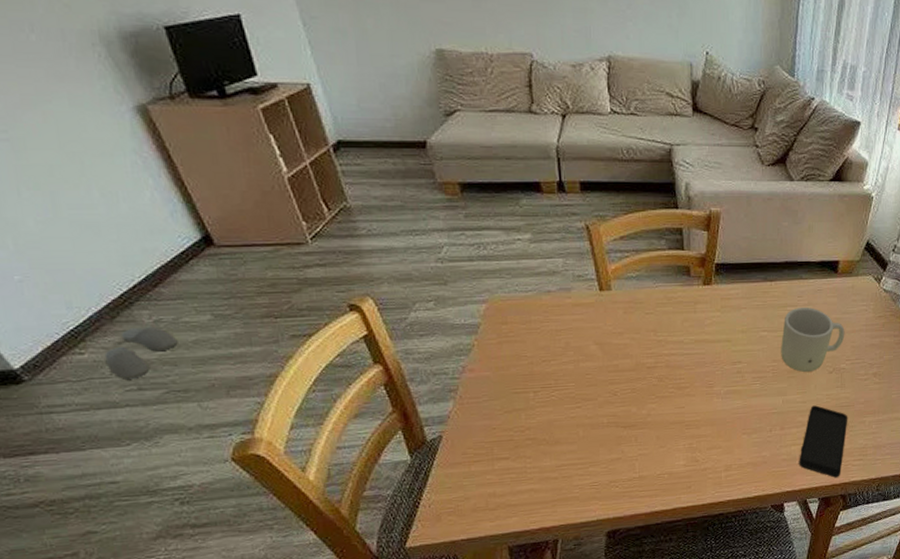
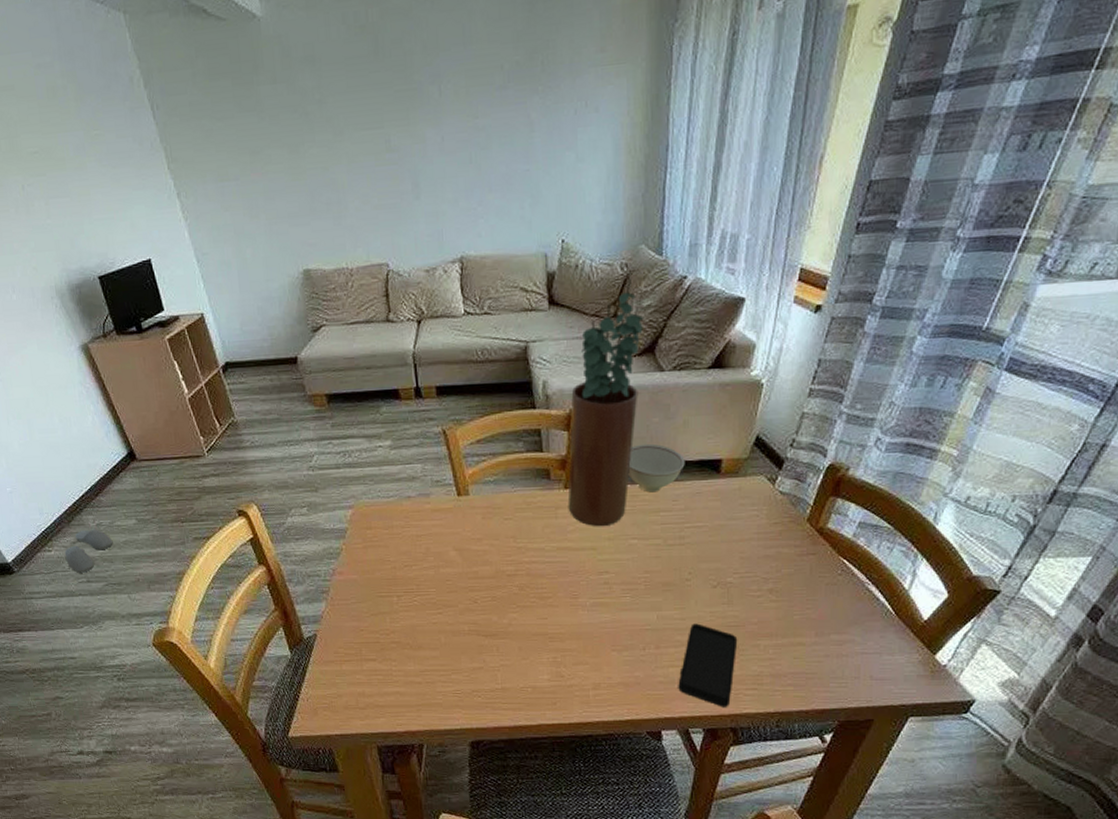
vase: none [706,94,778,320] -> present [567,278,644,526]
bowl: none [761,245,809,289] -> present [628,443,685,493]
mug: present [781,307,845,372] -> none [654,513,731,585]

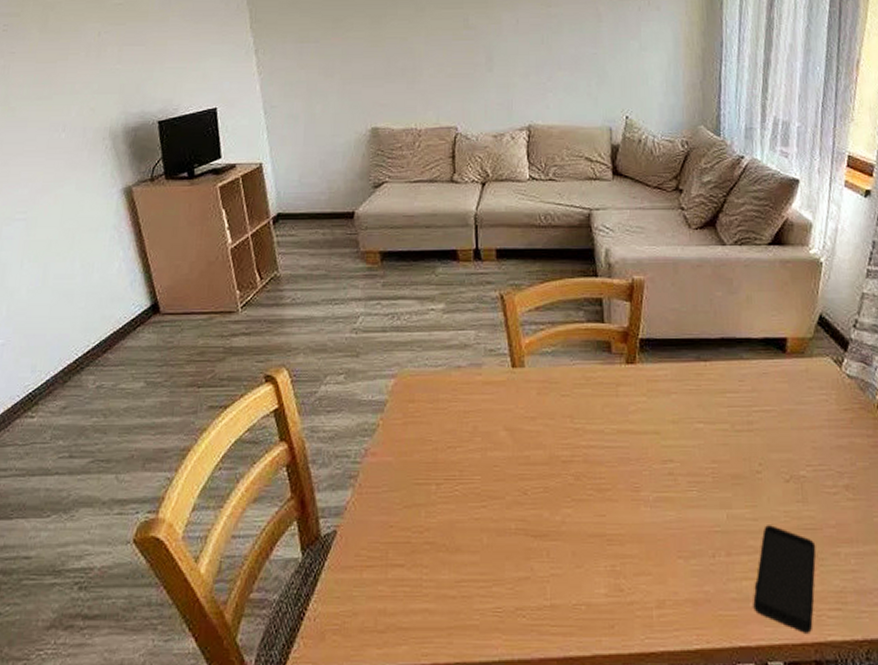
slippers: present [64,529,113,573] -> none [49,392,112,446]
vase: present [567,278,644,526] -> none [629,155,705,406]
bowl: present [628,443,685,493] -> none [692,318,750,371]

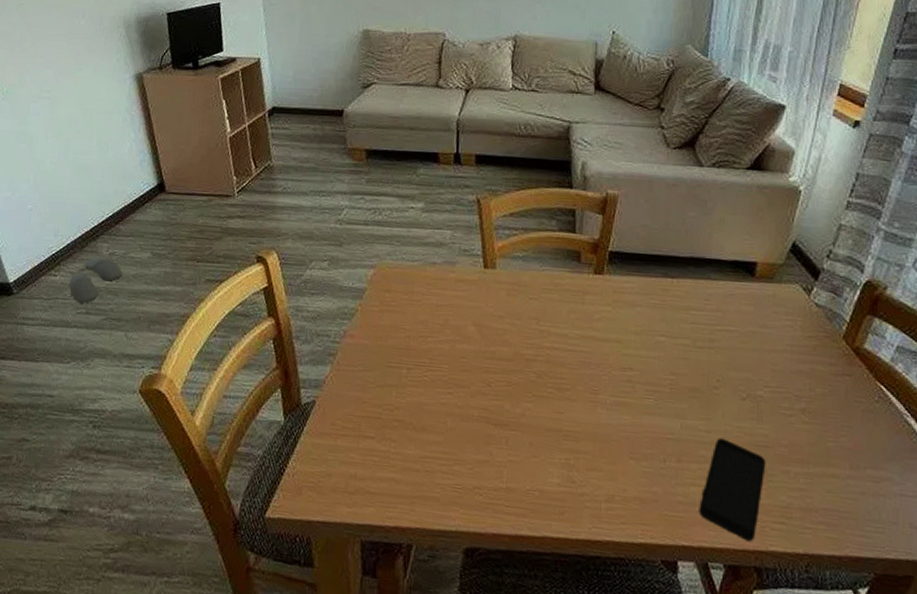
slippers: none [49,392,112,446] -> present [69,257,123,303]

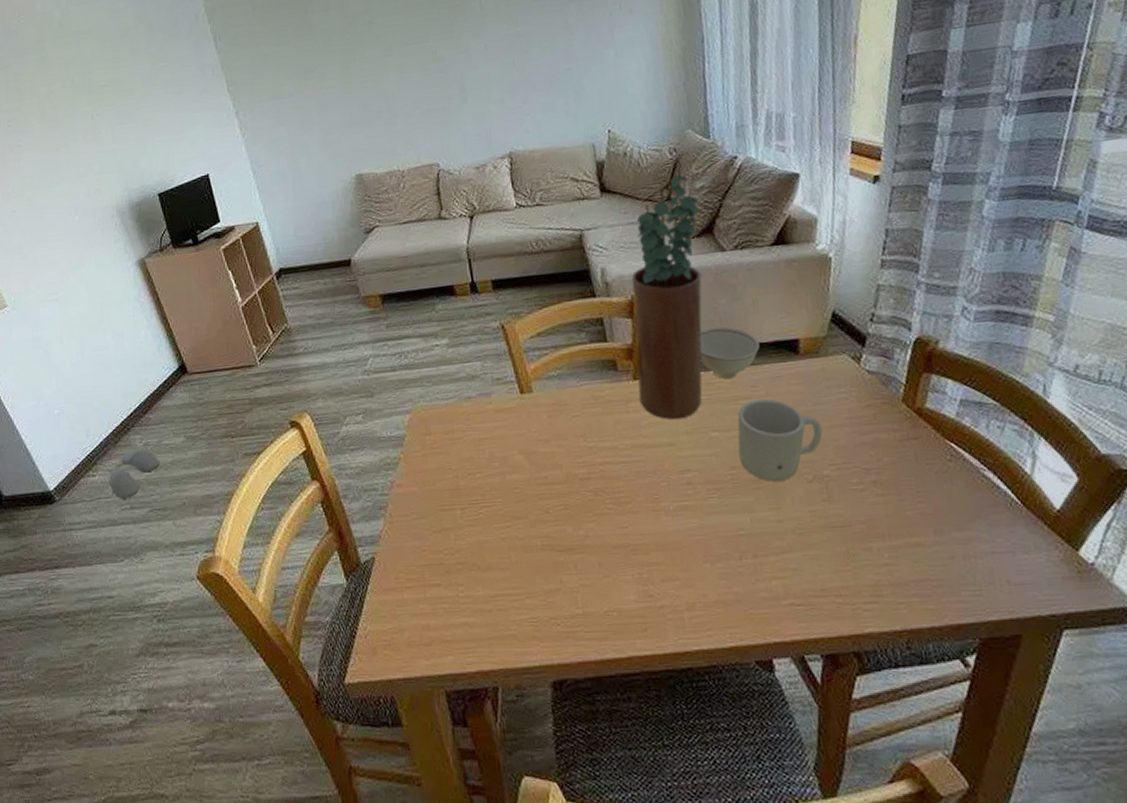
vase: none [596,74,687,318] -> present [631,162,703,419]
bowl: none [660,237,719,289] -> present [699,326,760,380]
mug: none [681,313,763,394] -> present [737,399,823,481]
mobile phone: present [699,438,766,542] -> none [784,525,849,627]

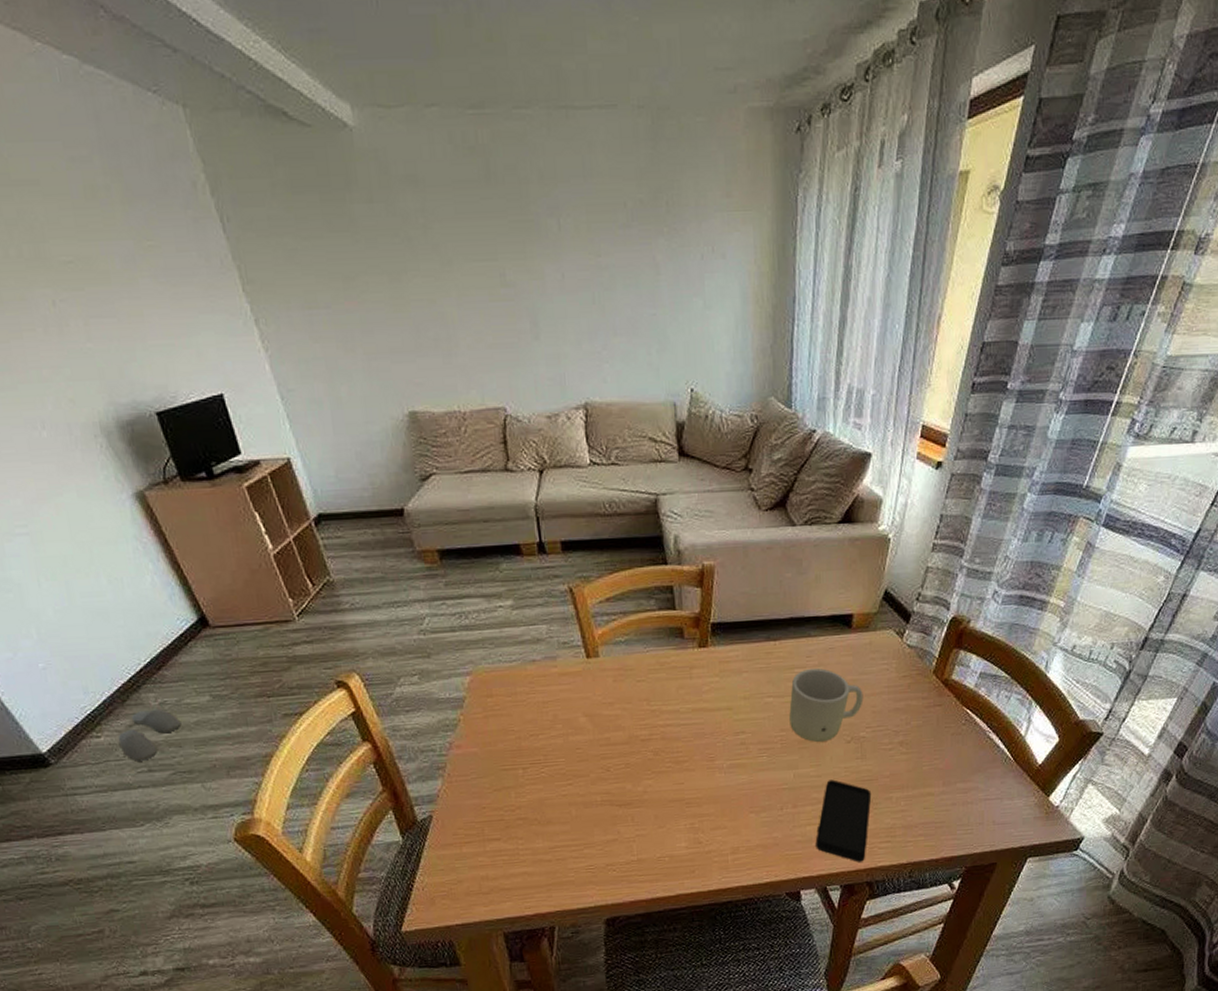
vase: present [631,162,703,419] -> none [702,430,775,685]
bowl: present [699,326,760,380] -> none [762,599,818,650]
mobile phone: none [784,525,849,627] -> present [815,779,872,862]

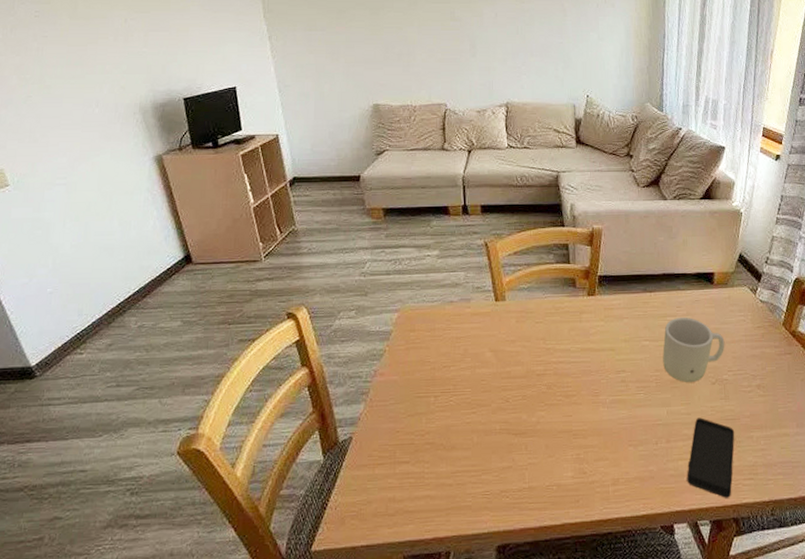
slippers: present [118,708,182,761] -> none [97,331,153,377]

